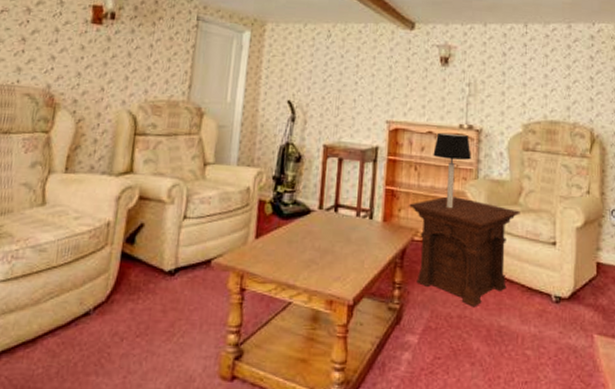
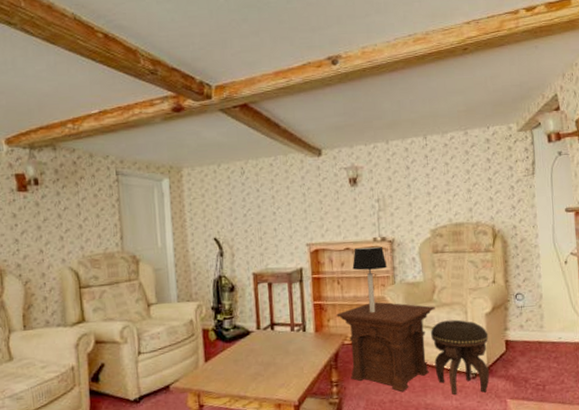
footstool: none [512,229,578,322] -> present [430,319,490,395]

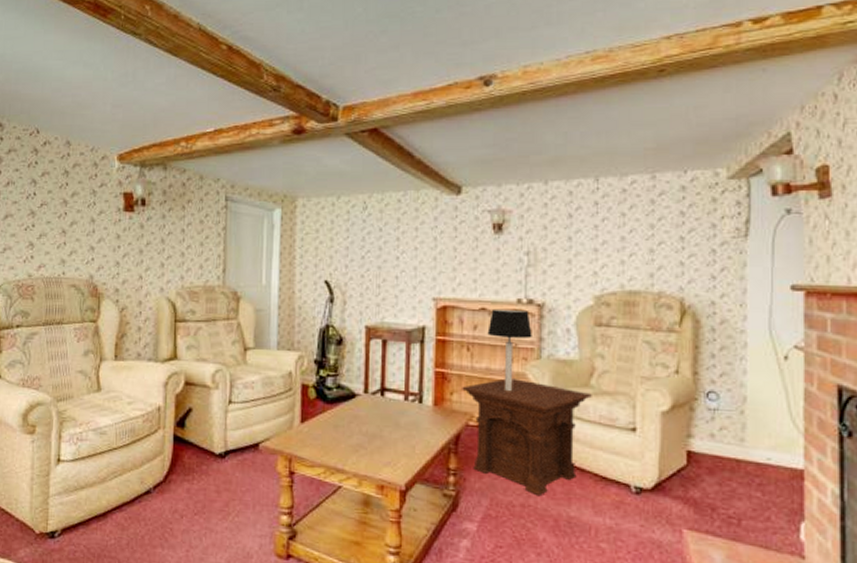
footstool: present [430,319,490,395] -> none [582,413,663,515]

